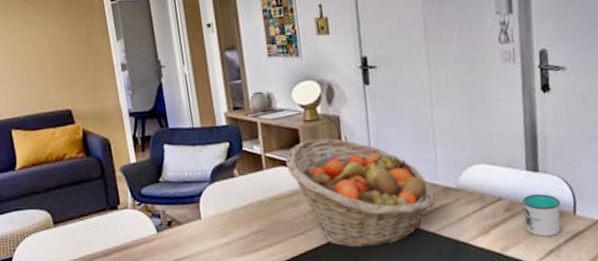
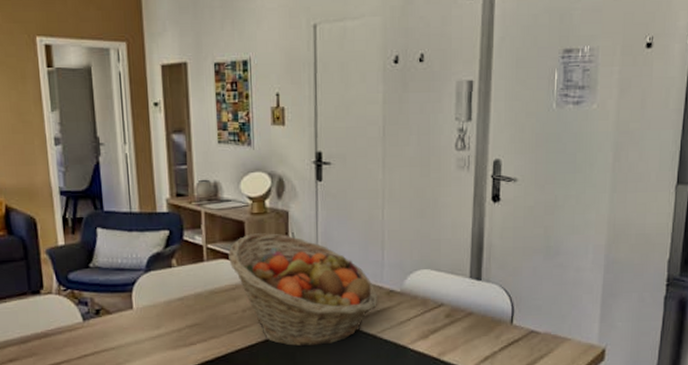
mug: present [522,194,562,237] -> none [463,302,500,344]

